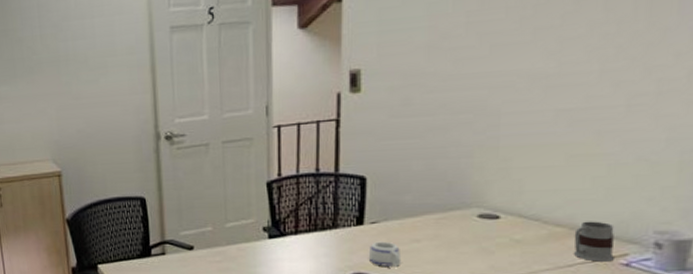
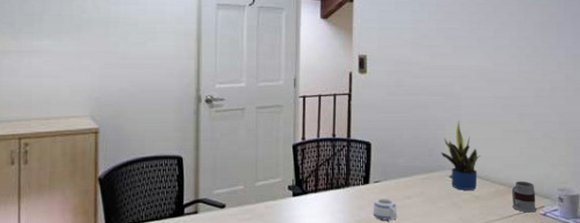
potted plant: none [466,144,527,233] -> present [441,120,481,190]

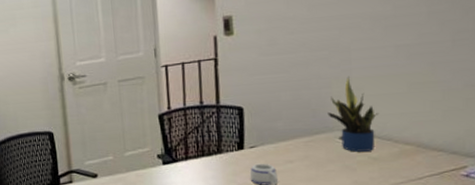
mug: present [511,181,536,213] -> none [421,139,456,174]

